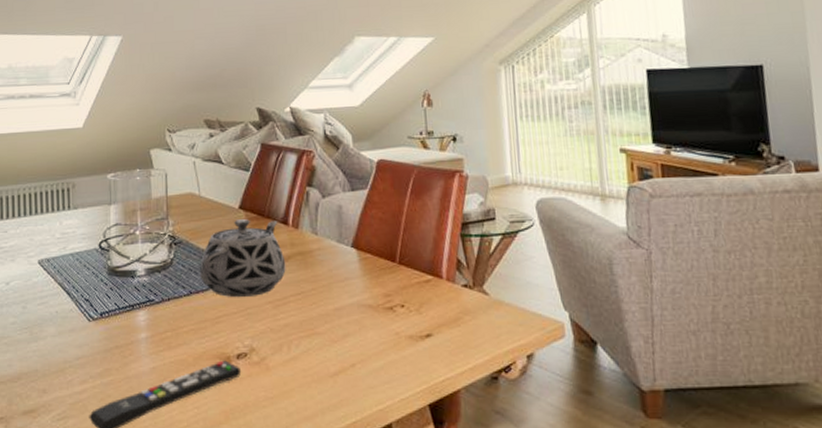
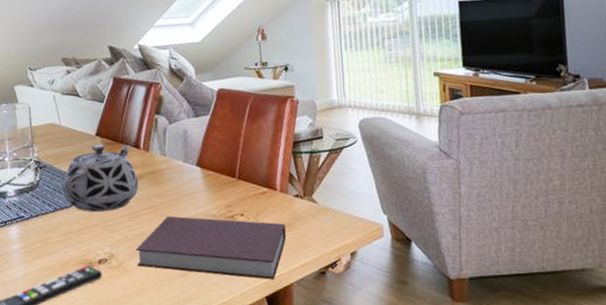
notebook: none [280,304,453,385] -> present [136,216,286,280]

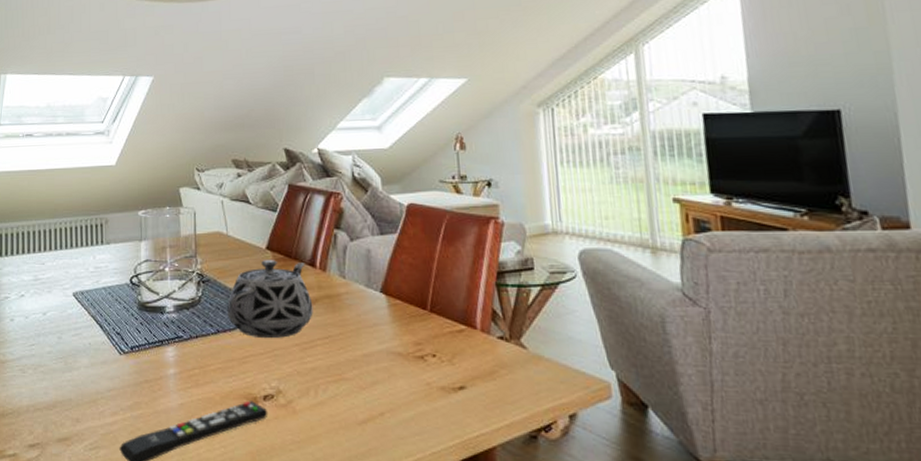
notebook: present [136,216,286,280] -> none [307,349,488,440]

